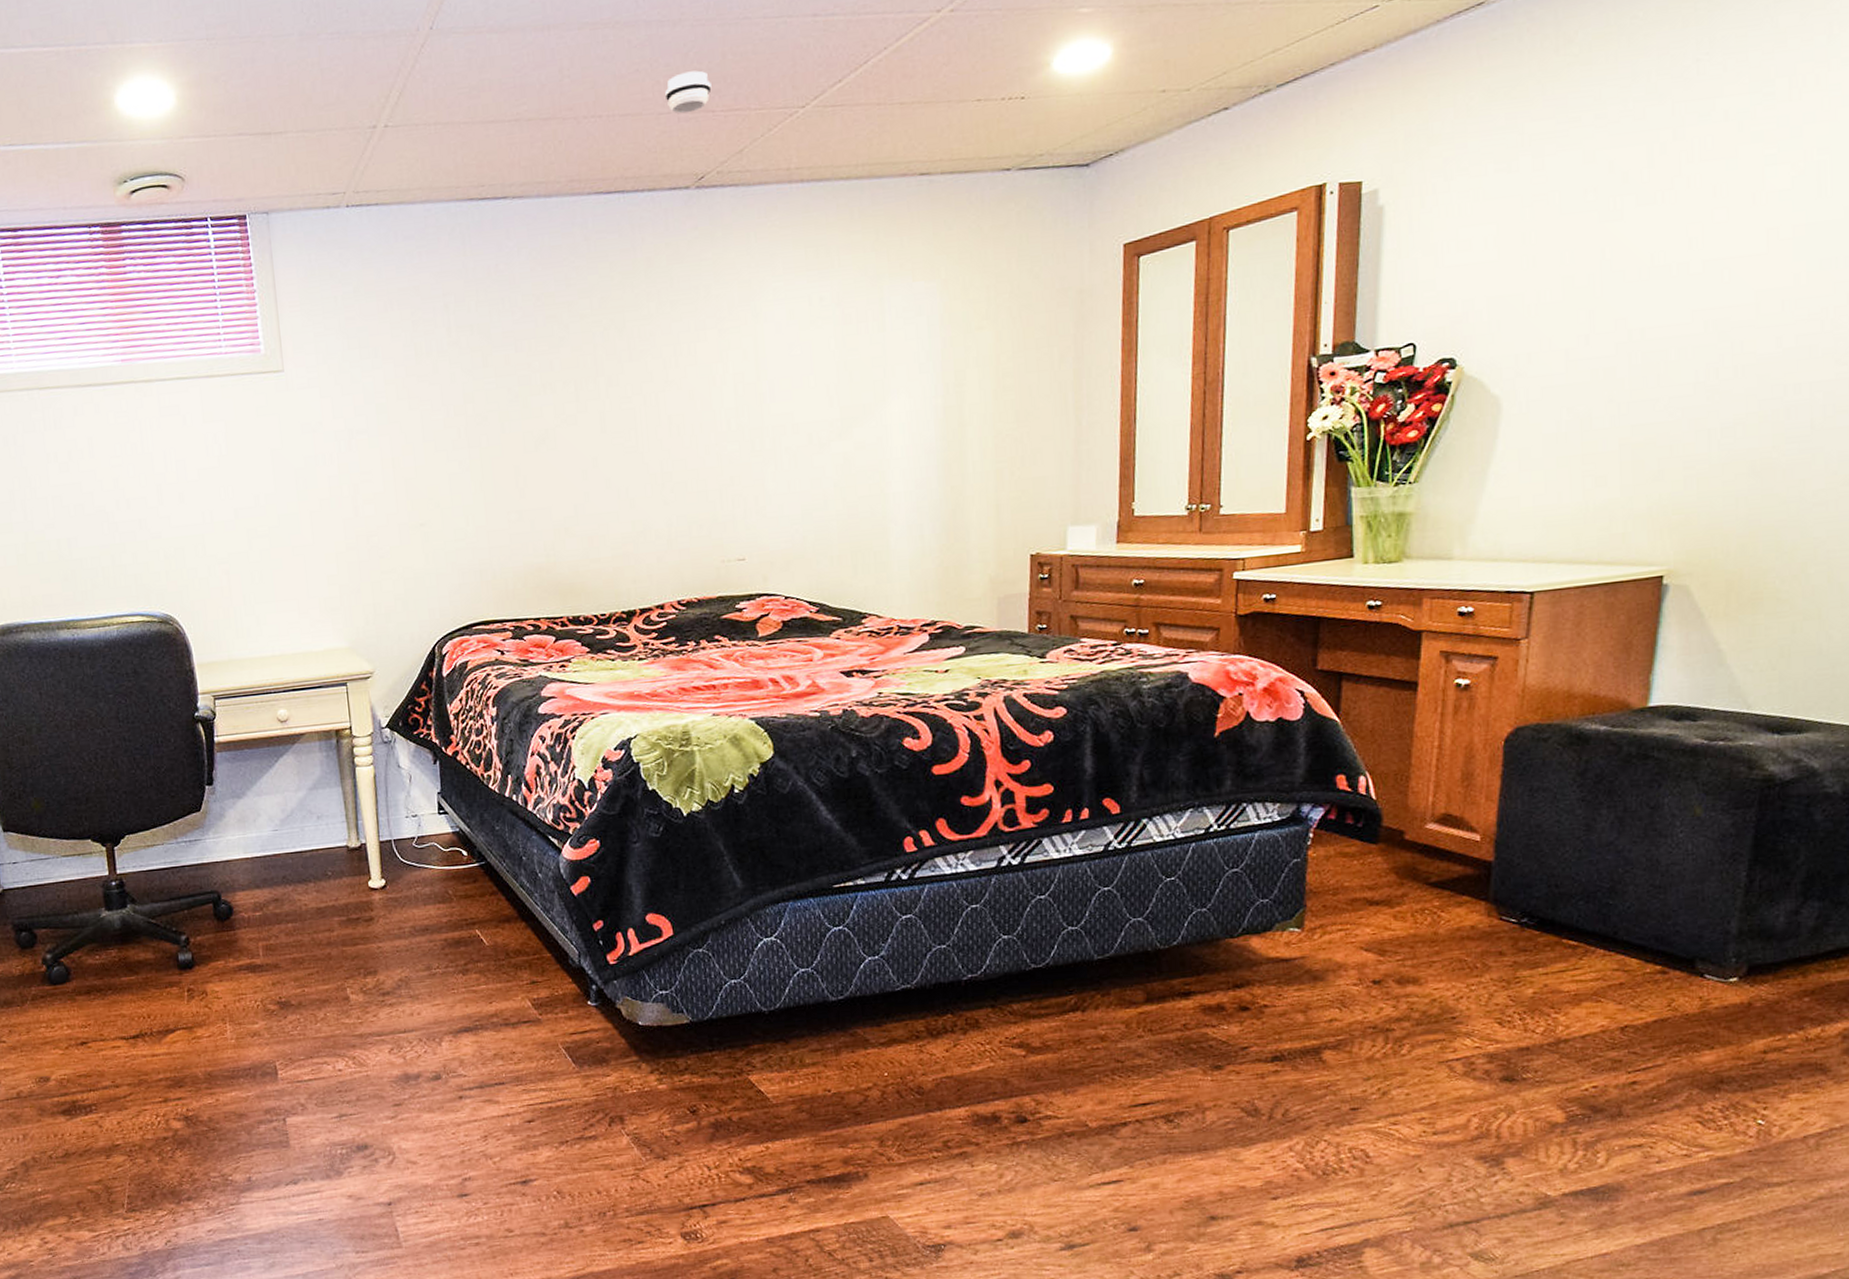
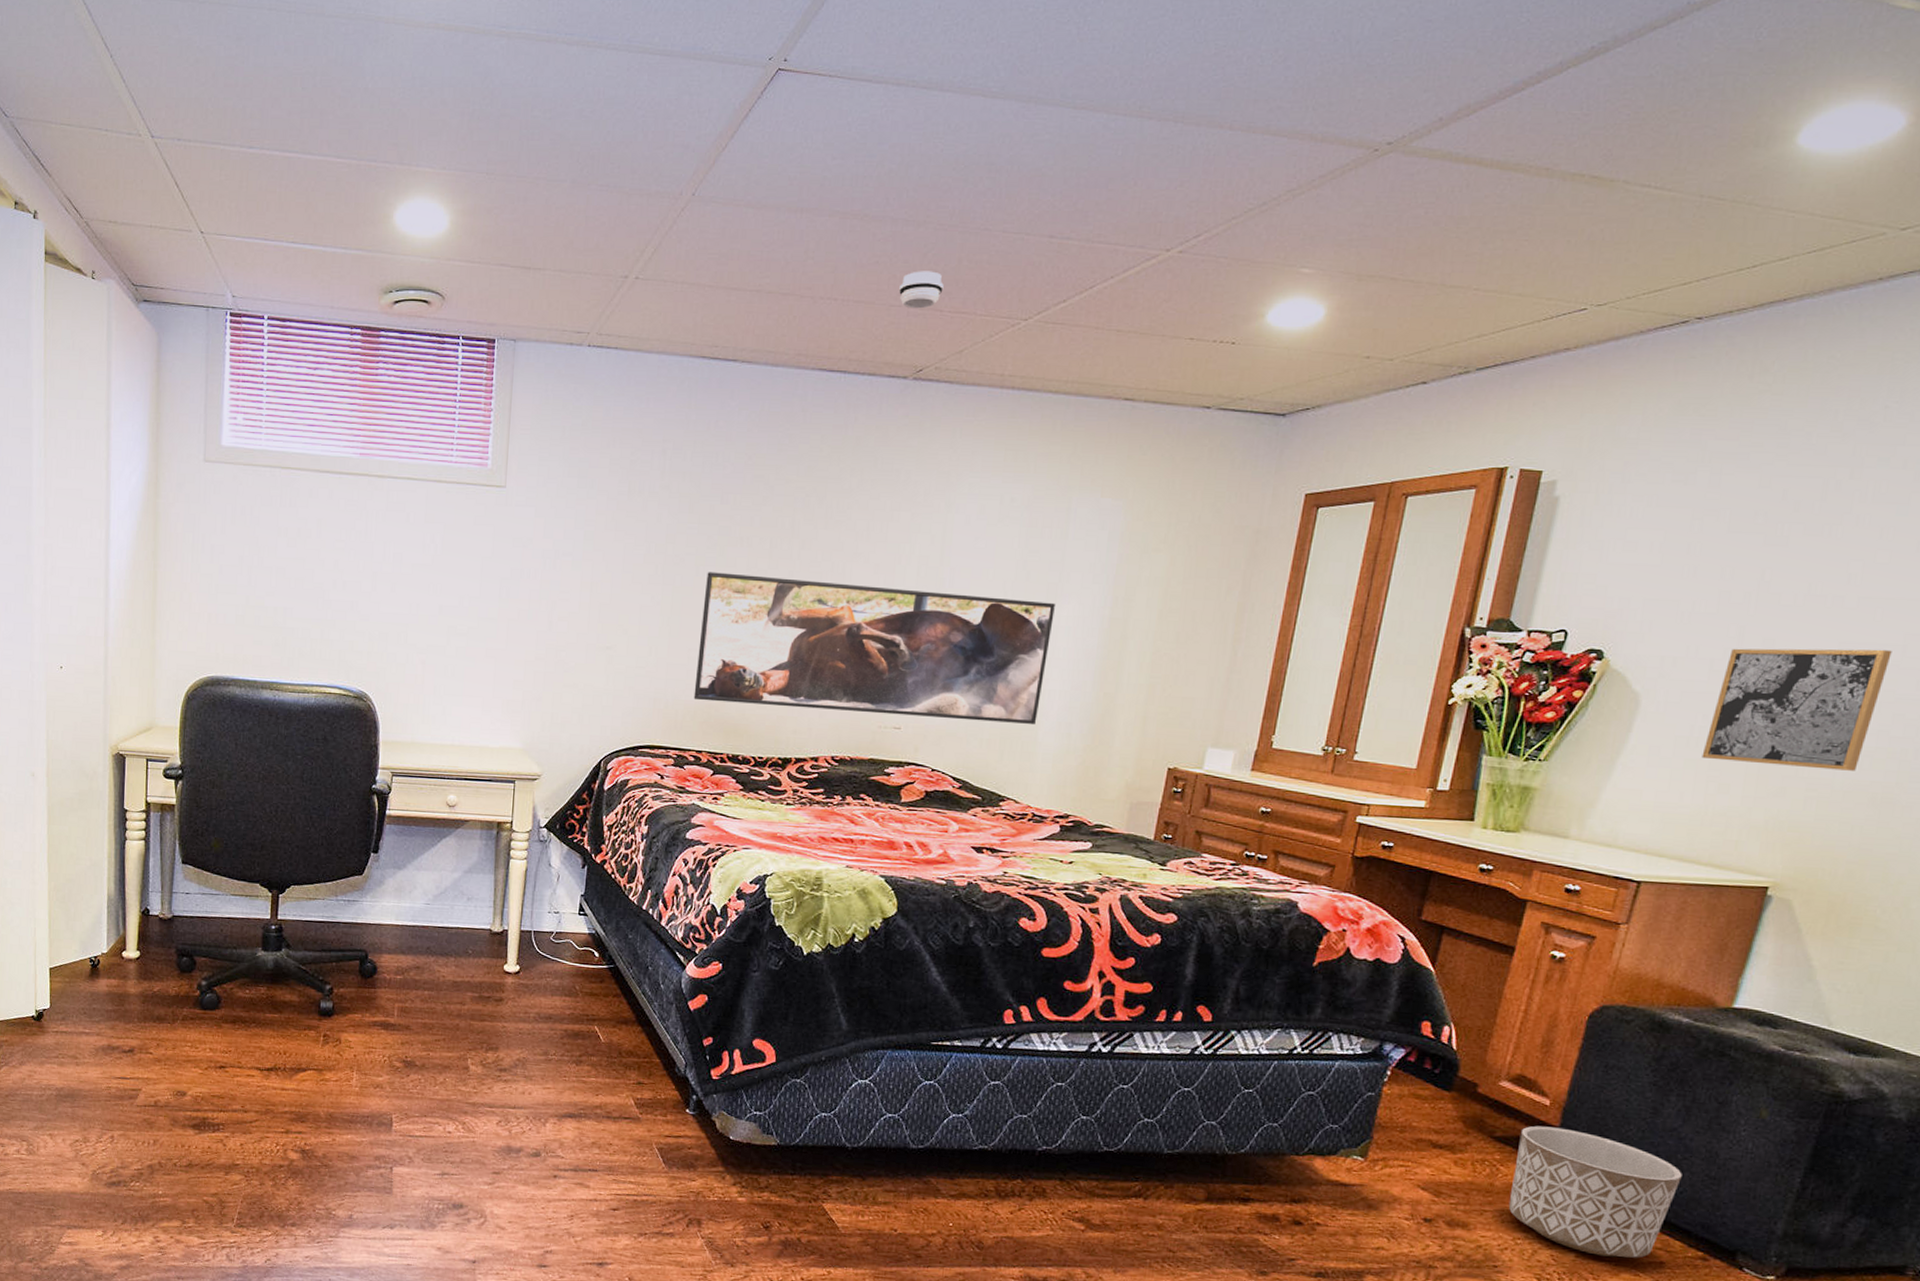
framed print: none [513,400,886,565] -> present [693,572,1055,724]
planter: none [1456,861,1627,988] -> present [1508,1125,1682,1258]
wall art: none [1573,310,1746,453] -> present [1701,648,1892,771]

